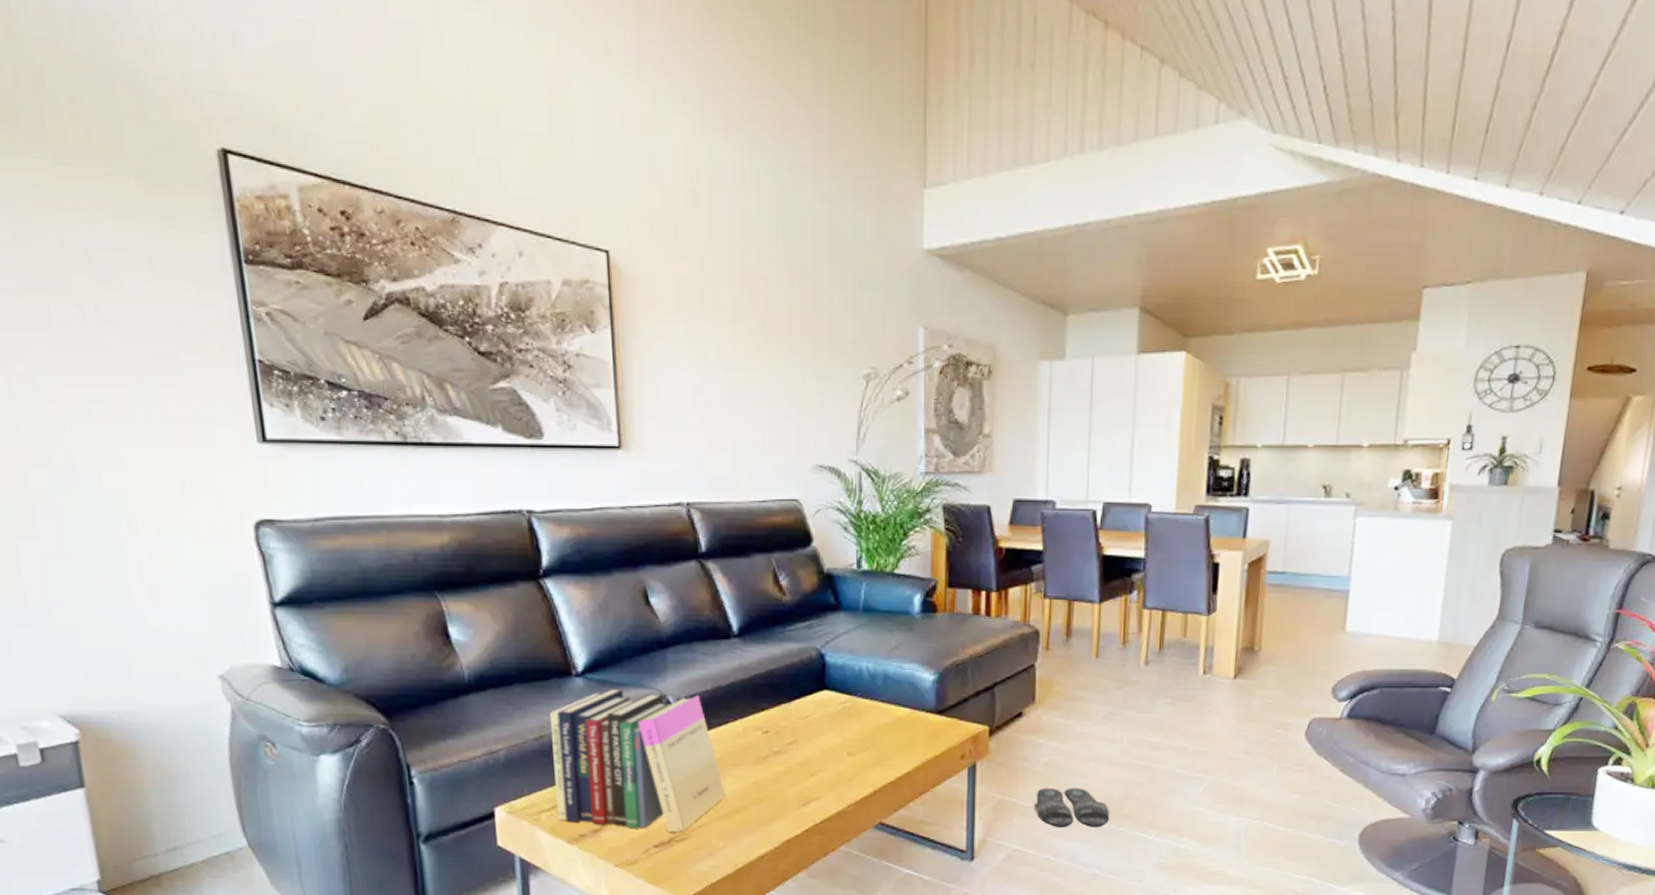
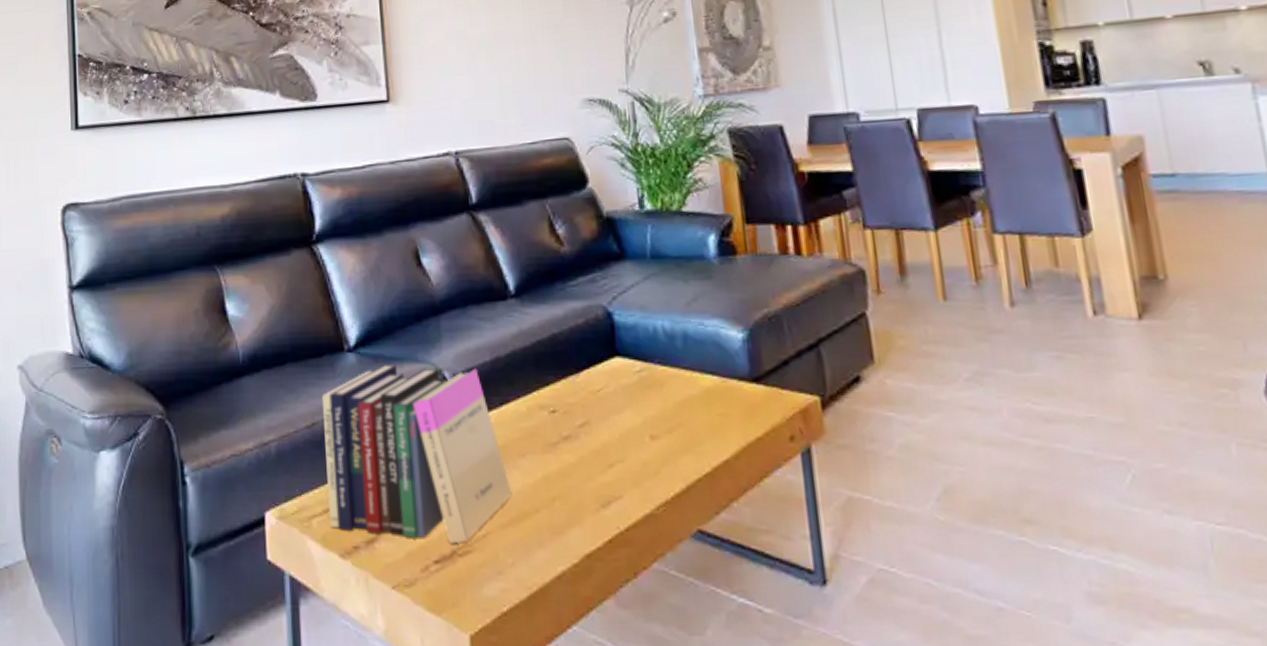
slippers: present [1034,787,1109,827] -> none [895,478,1004,537]

